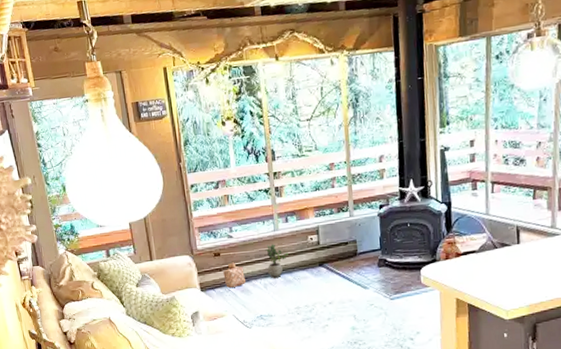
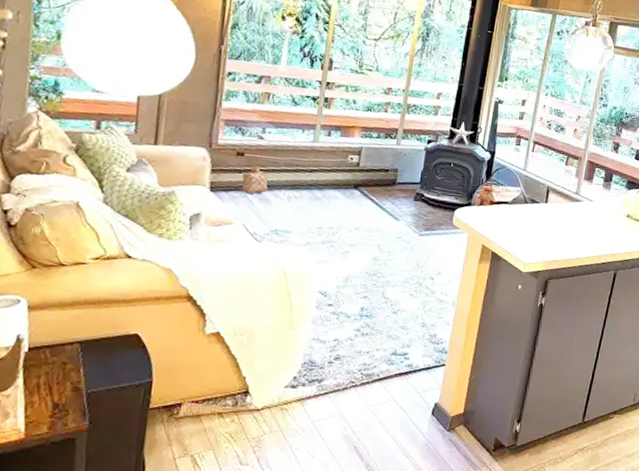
potted plant: present [265,244,288,278] -> none [296,155,323,192]

